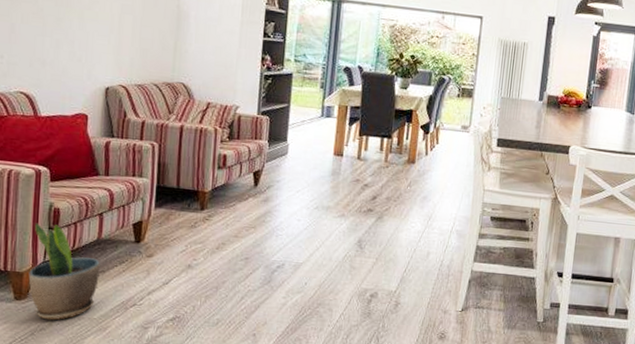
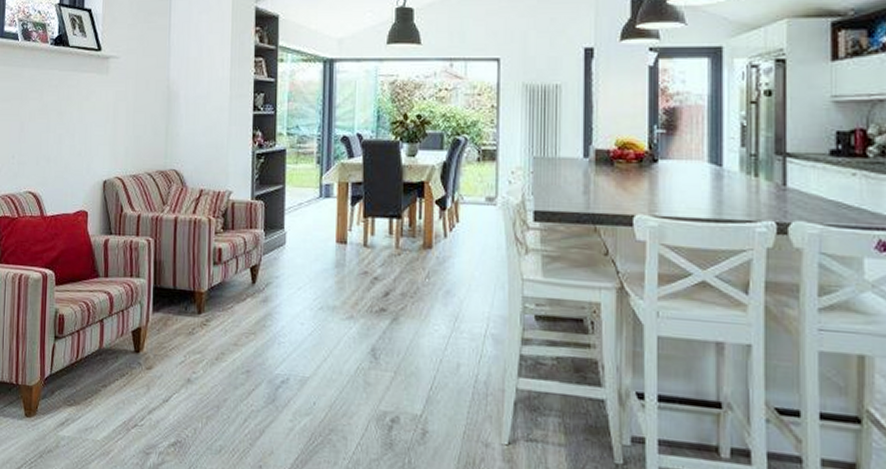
potted plant: present [28,223,100,321] -> none [37,331,102,442]

